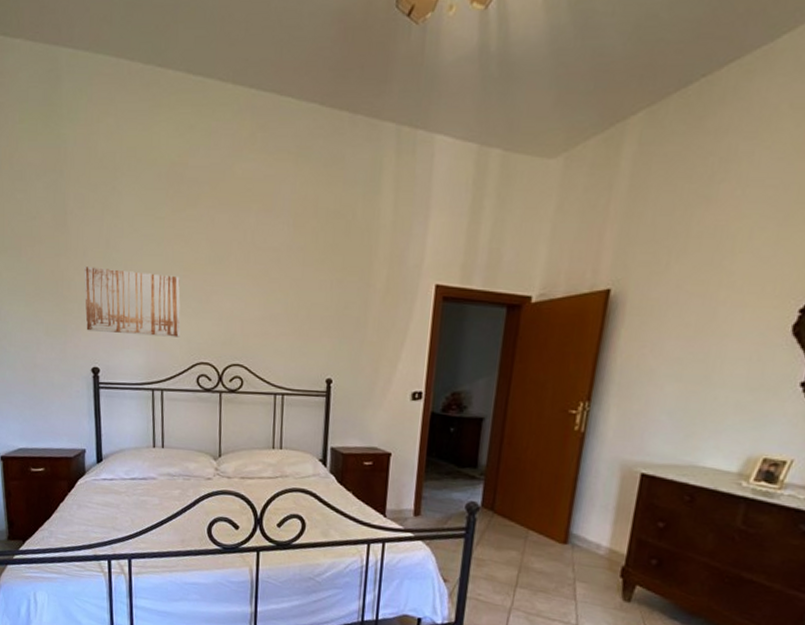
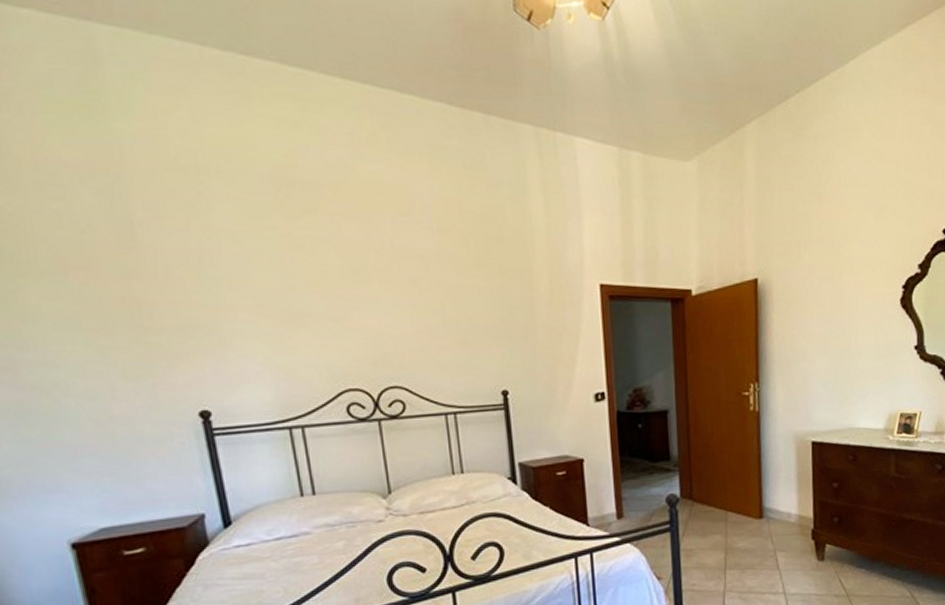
wall art: present [84,267,181,337] -> none [170,289,317,367]

